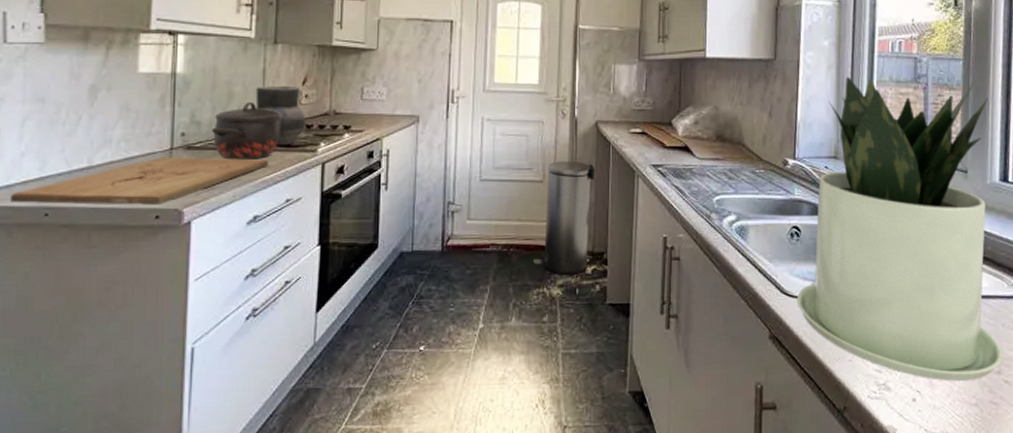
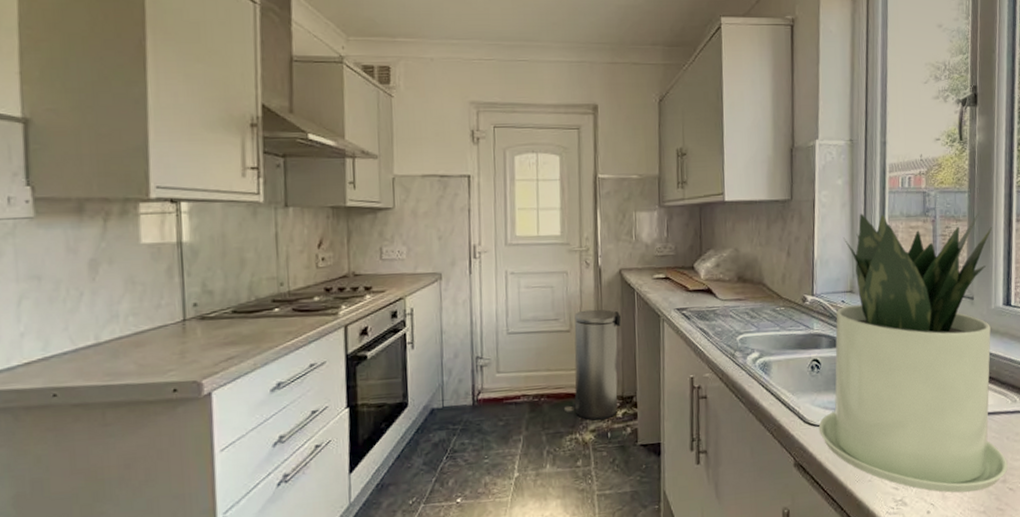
cutting board: present [10,156,269,205] -> none [13,325,289,385]
cooking pot: present [212,101,282,160] -> none [226,267,299,328]
ceramic jug: present [255,85,306,146] -> none [269,249,325,311]

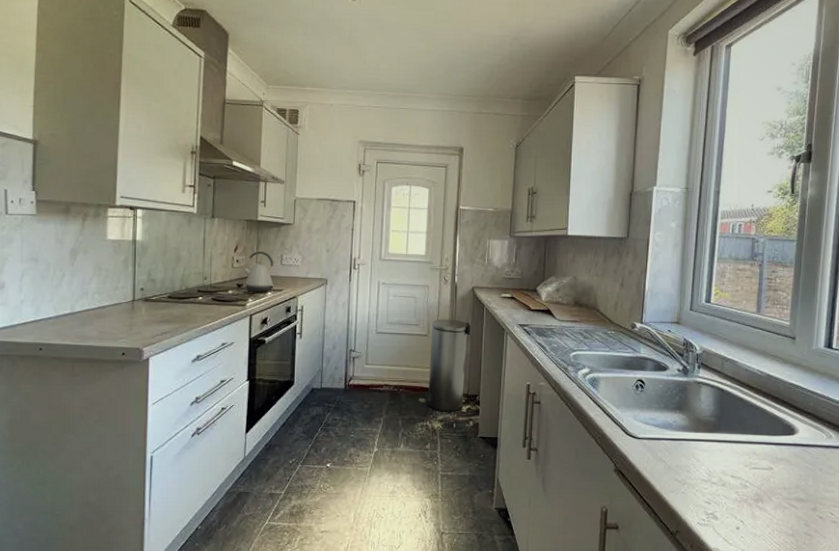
kettle: none [332,244,375,297] -> present [243,251,275,292]
planter: present [818,212,1008,493] -> none [639,254,819,515]

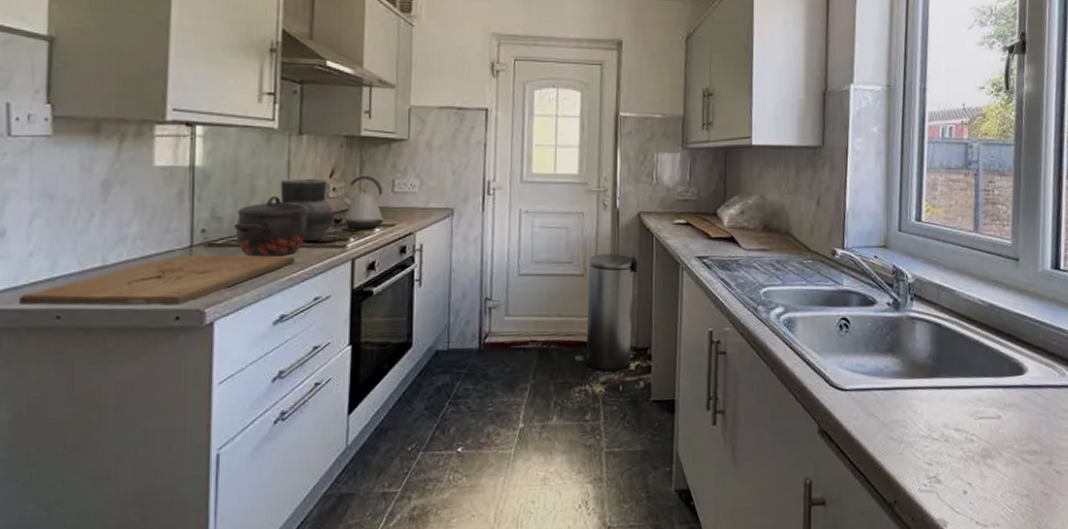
cutting board: none [14,307,209,344] -> present [19,254,296,306]
cooking pot: none [164,264,218,311] -> present [234,195,308,257]
ceramic jug: none [198,252,237,301] -> present [280,178,334,242]

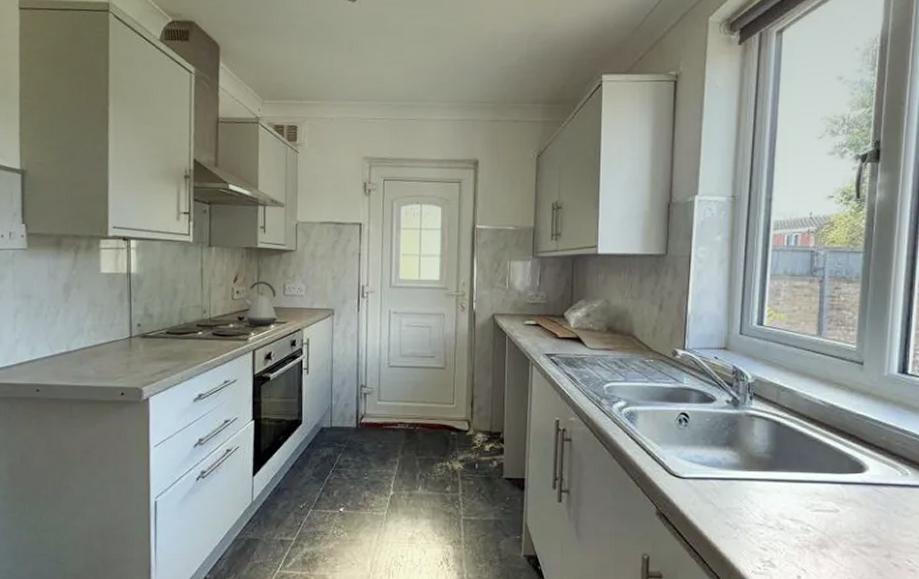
cutting board: present [19,254,296,306] -> none [10,344,209,384]
cooking pot: present [234,195,308,257] -> none [162,297,218,347]
ceramic jug: present [280,178,334,242] -> none [195,283,238,335]
pedal bin: present [575,253,637,372] -> none [437,350,492,451]

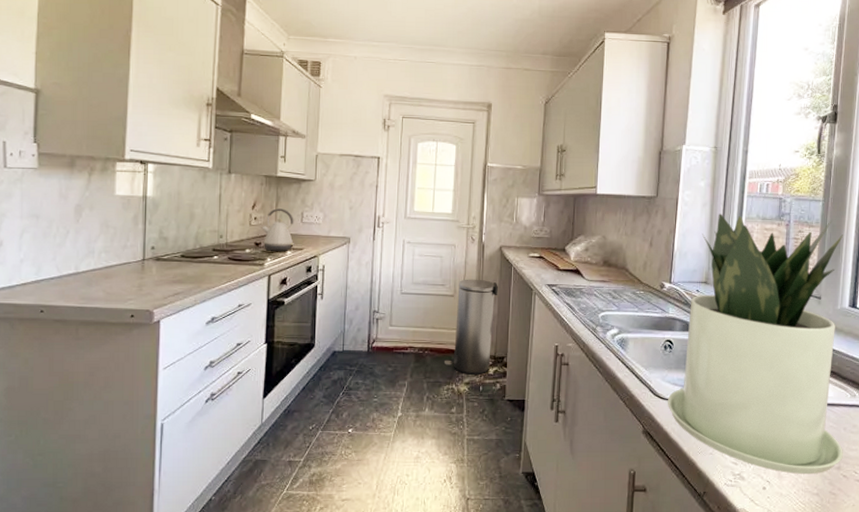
pedal bin: none [437,350,492,451] -> present [445,279,498,375]
planter: none [683,271,893,563] -> present [667,214,844,475]

